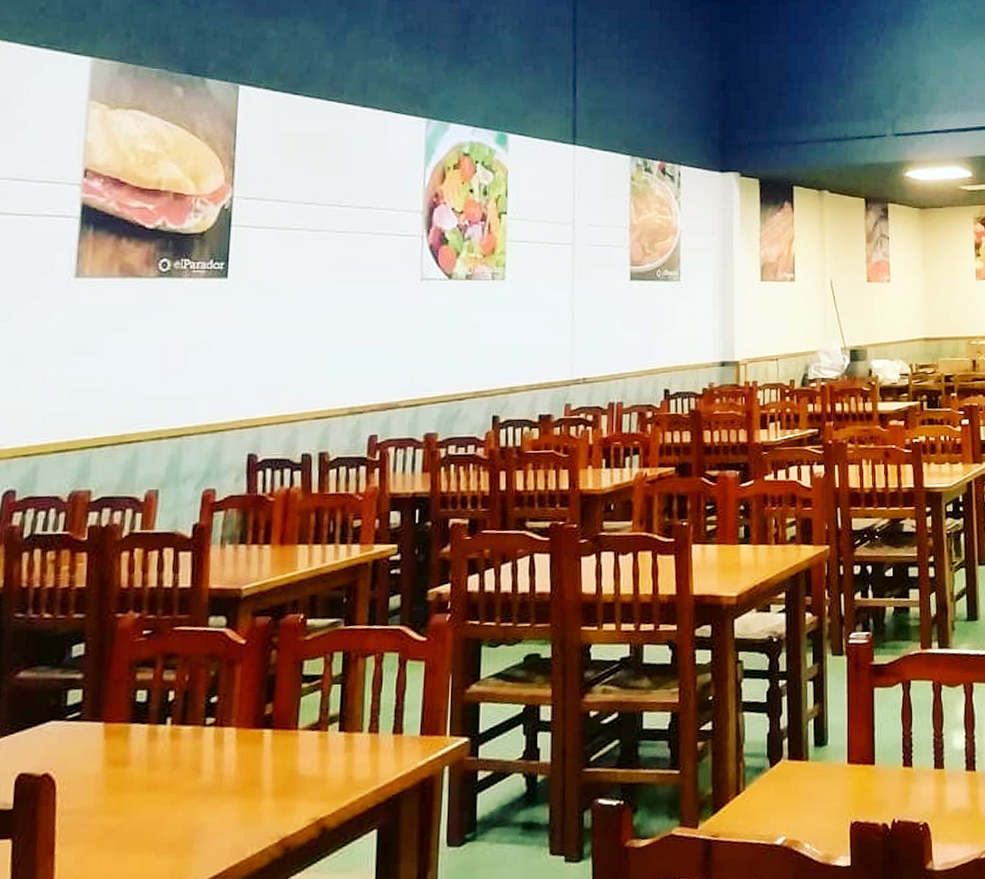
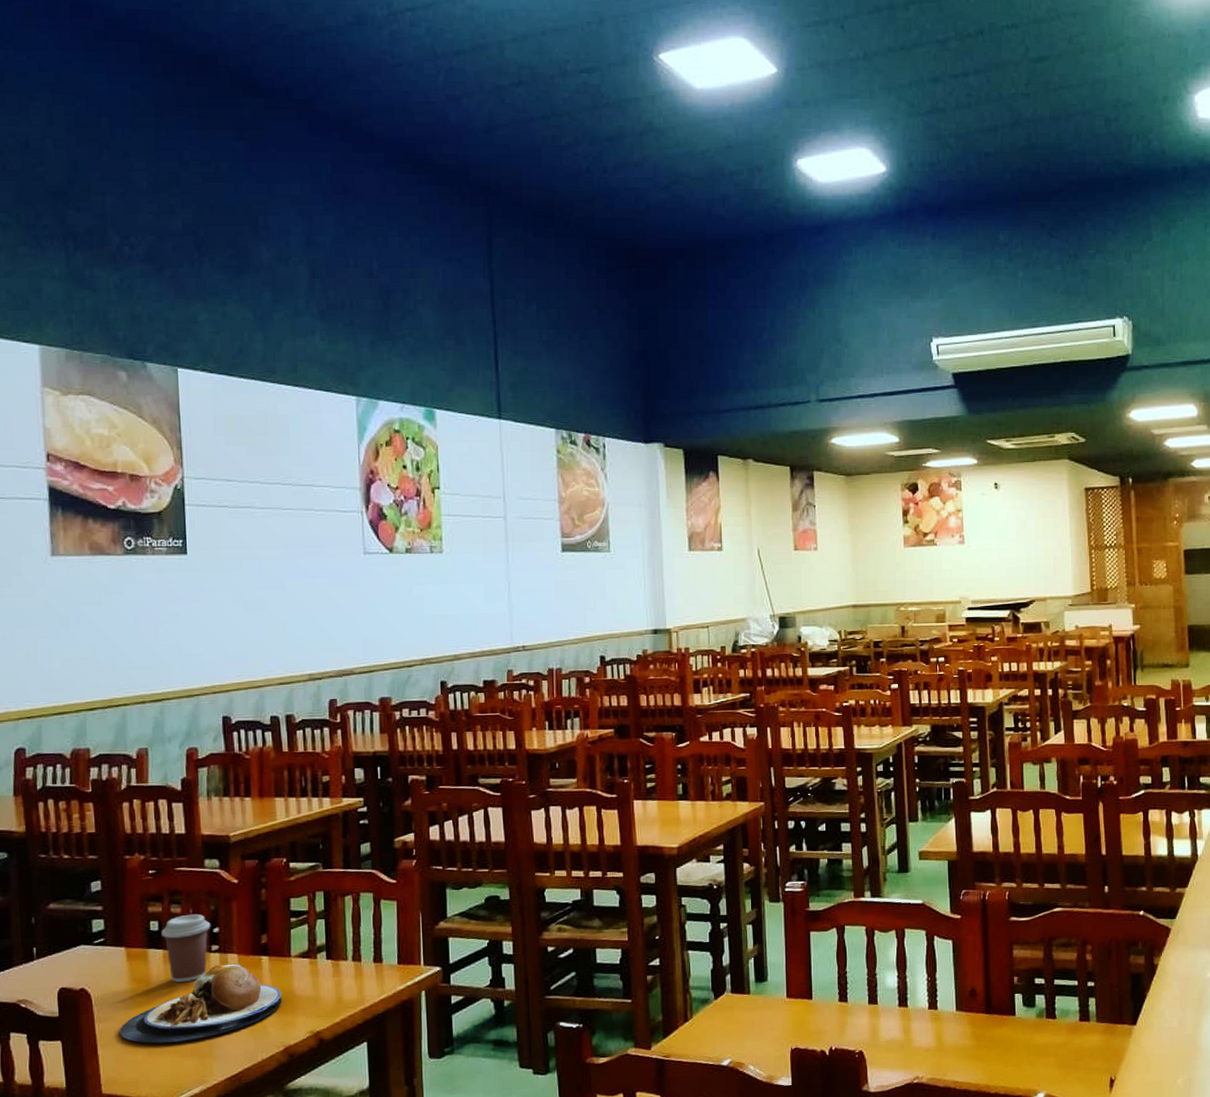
plate: none [84,738,283,839] -> present [120,963,282,1044]
coffee cup: none [149,681,209,764] -> present [162,914,211,982]

